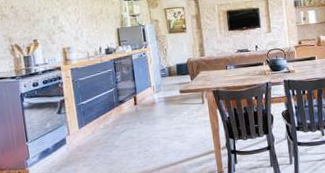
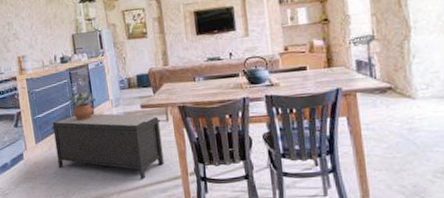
bench: none [95,98,200,155] -> present [52,113,164,179]
potted plant: none [113,78,138,106] -> present [69,90,96,121]

